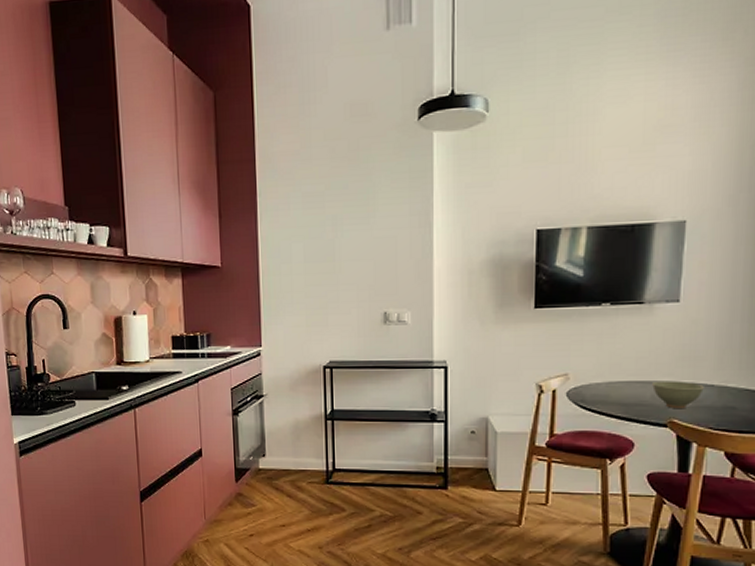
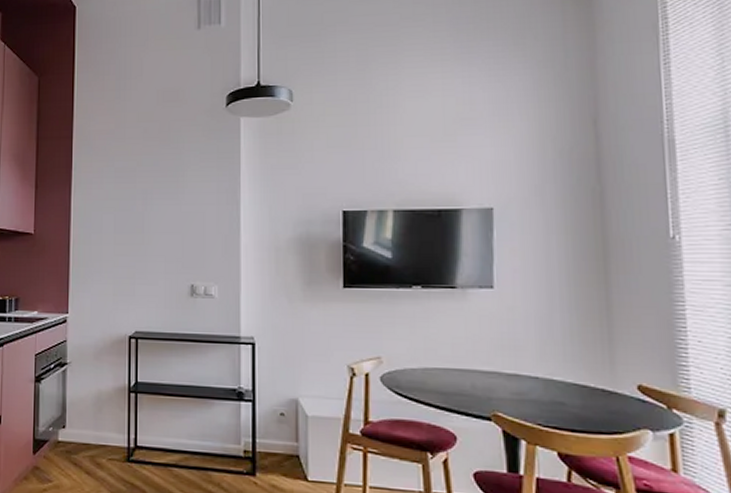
bowl: present [652,381,704,409] -> none [472,369,528,402]

